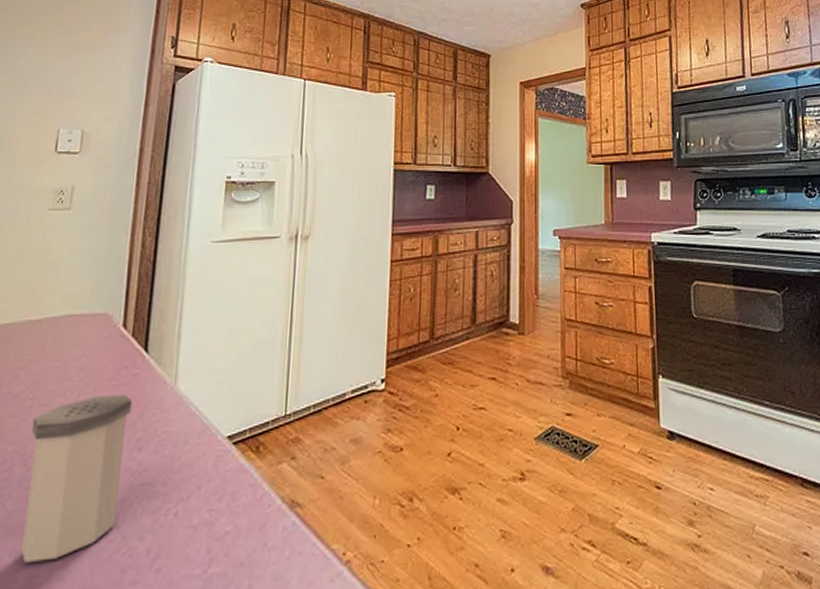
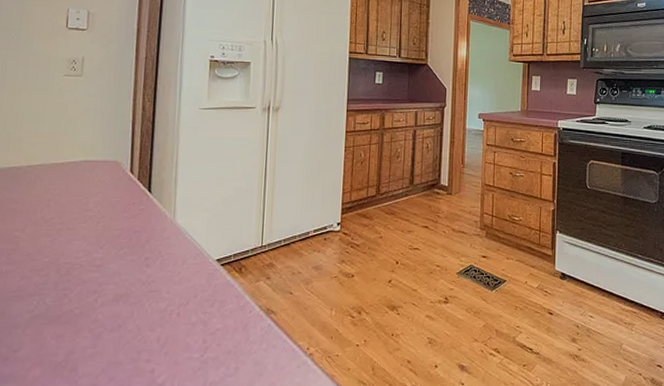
salt shaker: present [21,393,132,563] -> none [60,223,140,343]

